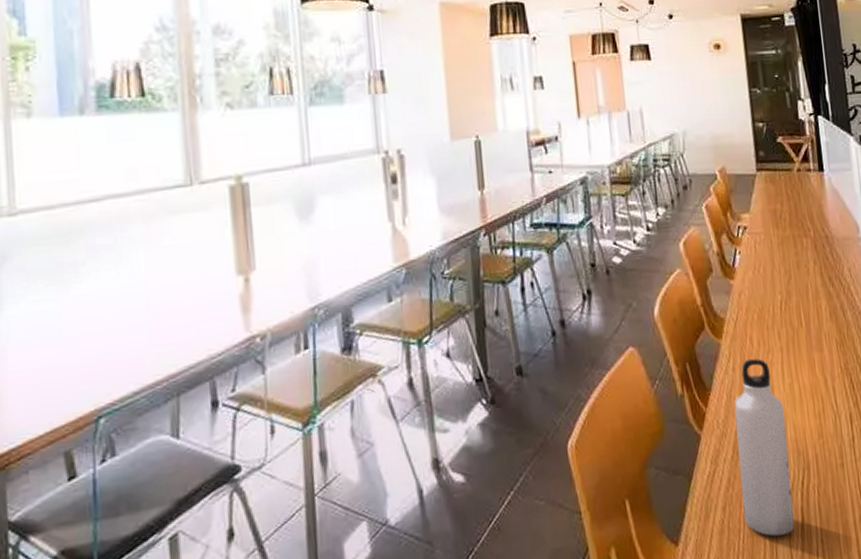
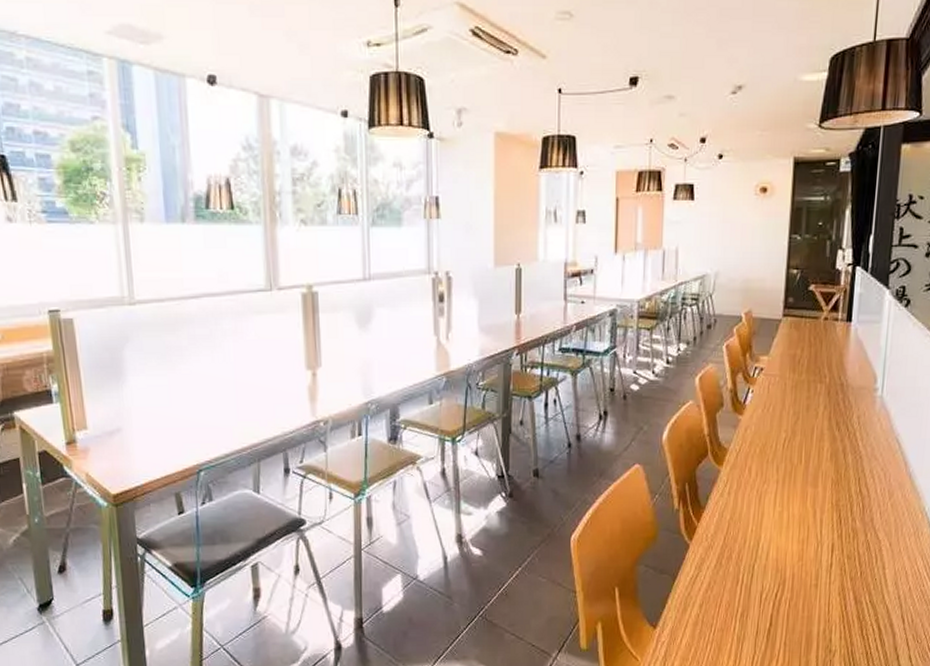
water bottle: present [734,358,795,537] -> none [718,487,771,634]

